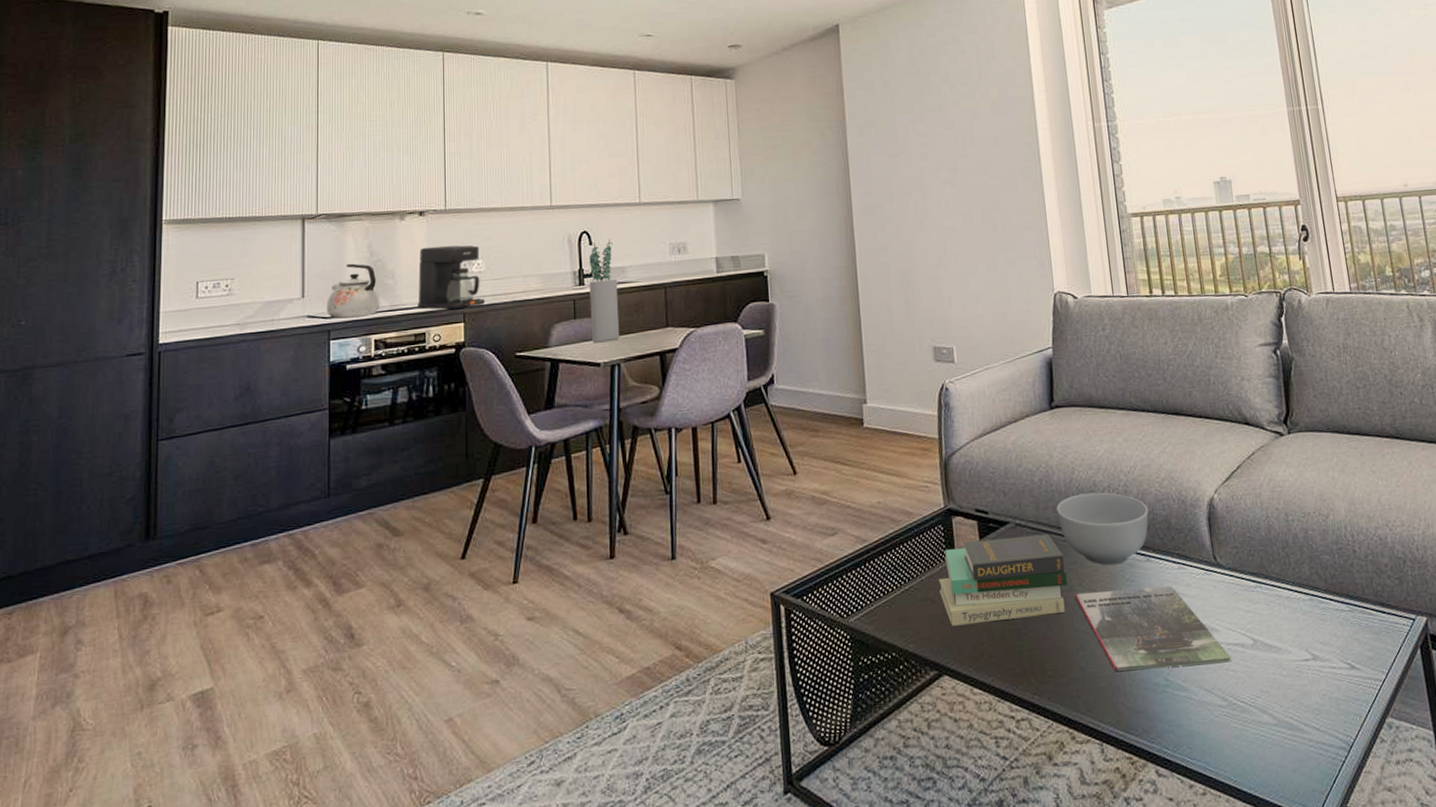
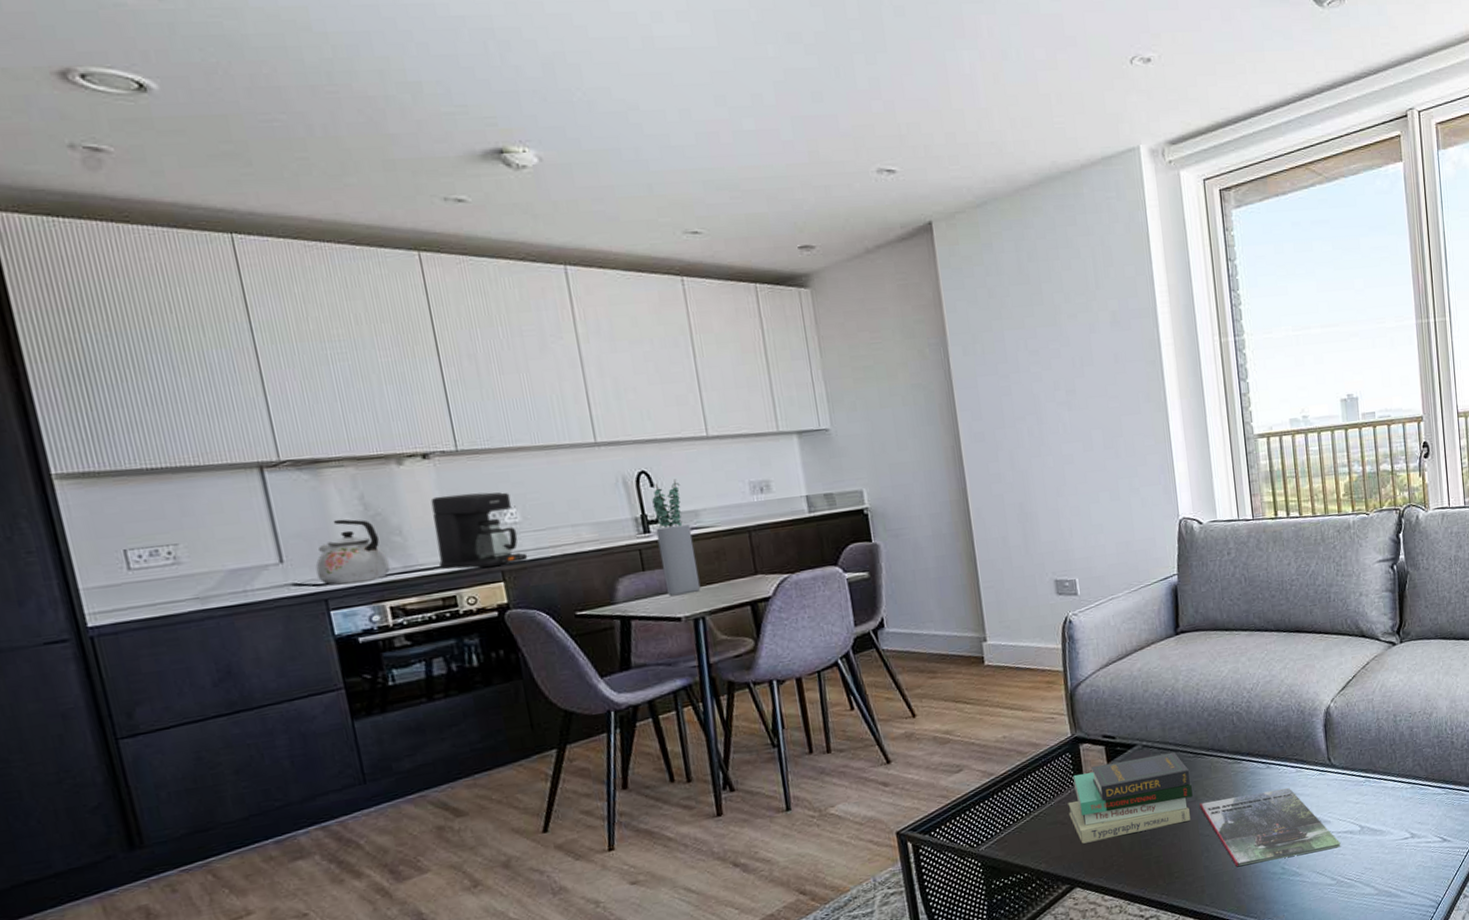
bowl: present [1056,492,1149,566] -> none [1182,709,1270,776]

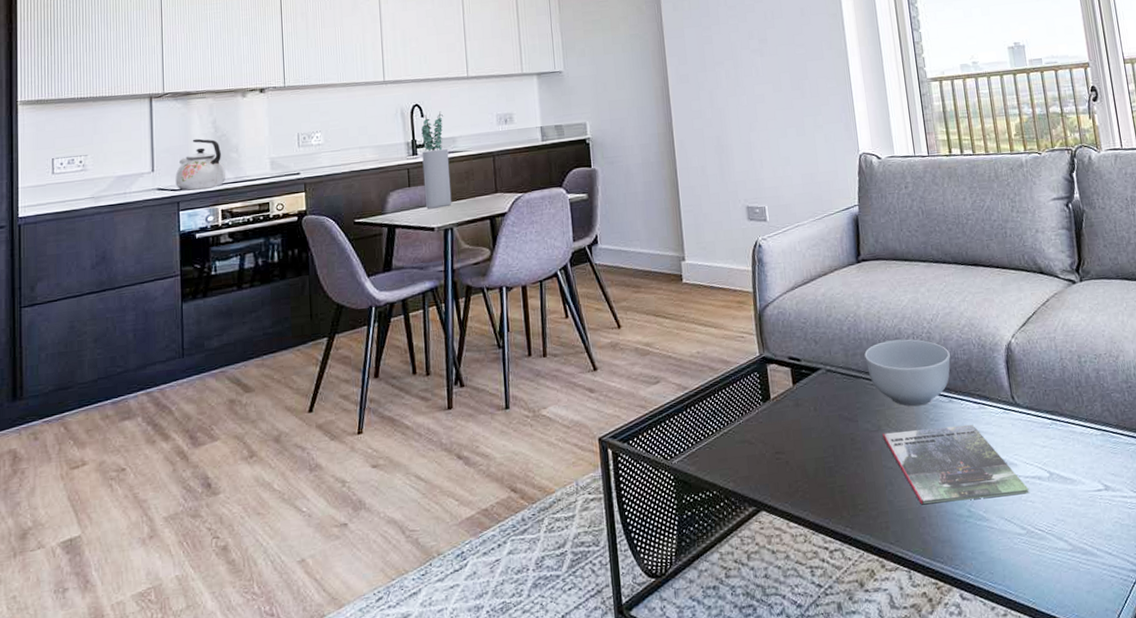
coffee maker: present [430,492,527,570] -> none [261,119,324,181]
books: present [1068,752,1193,844] -> none [755,378,876,466]
bowl: none [1182,709,1270,776] -> present [864,339,951,407]

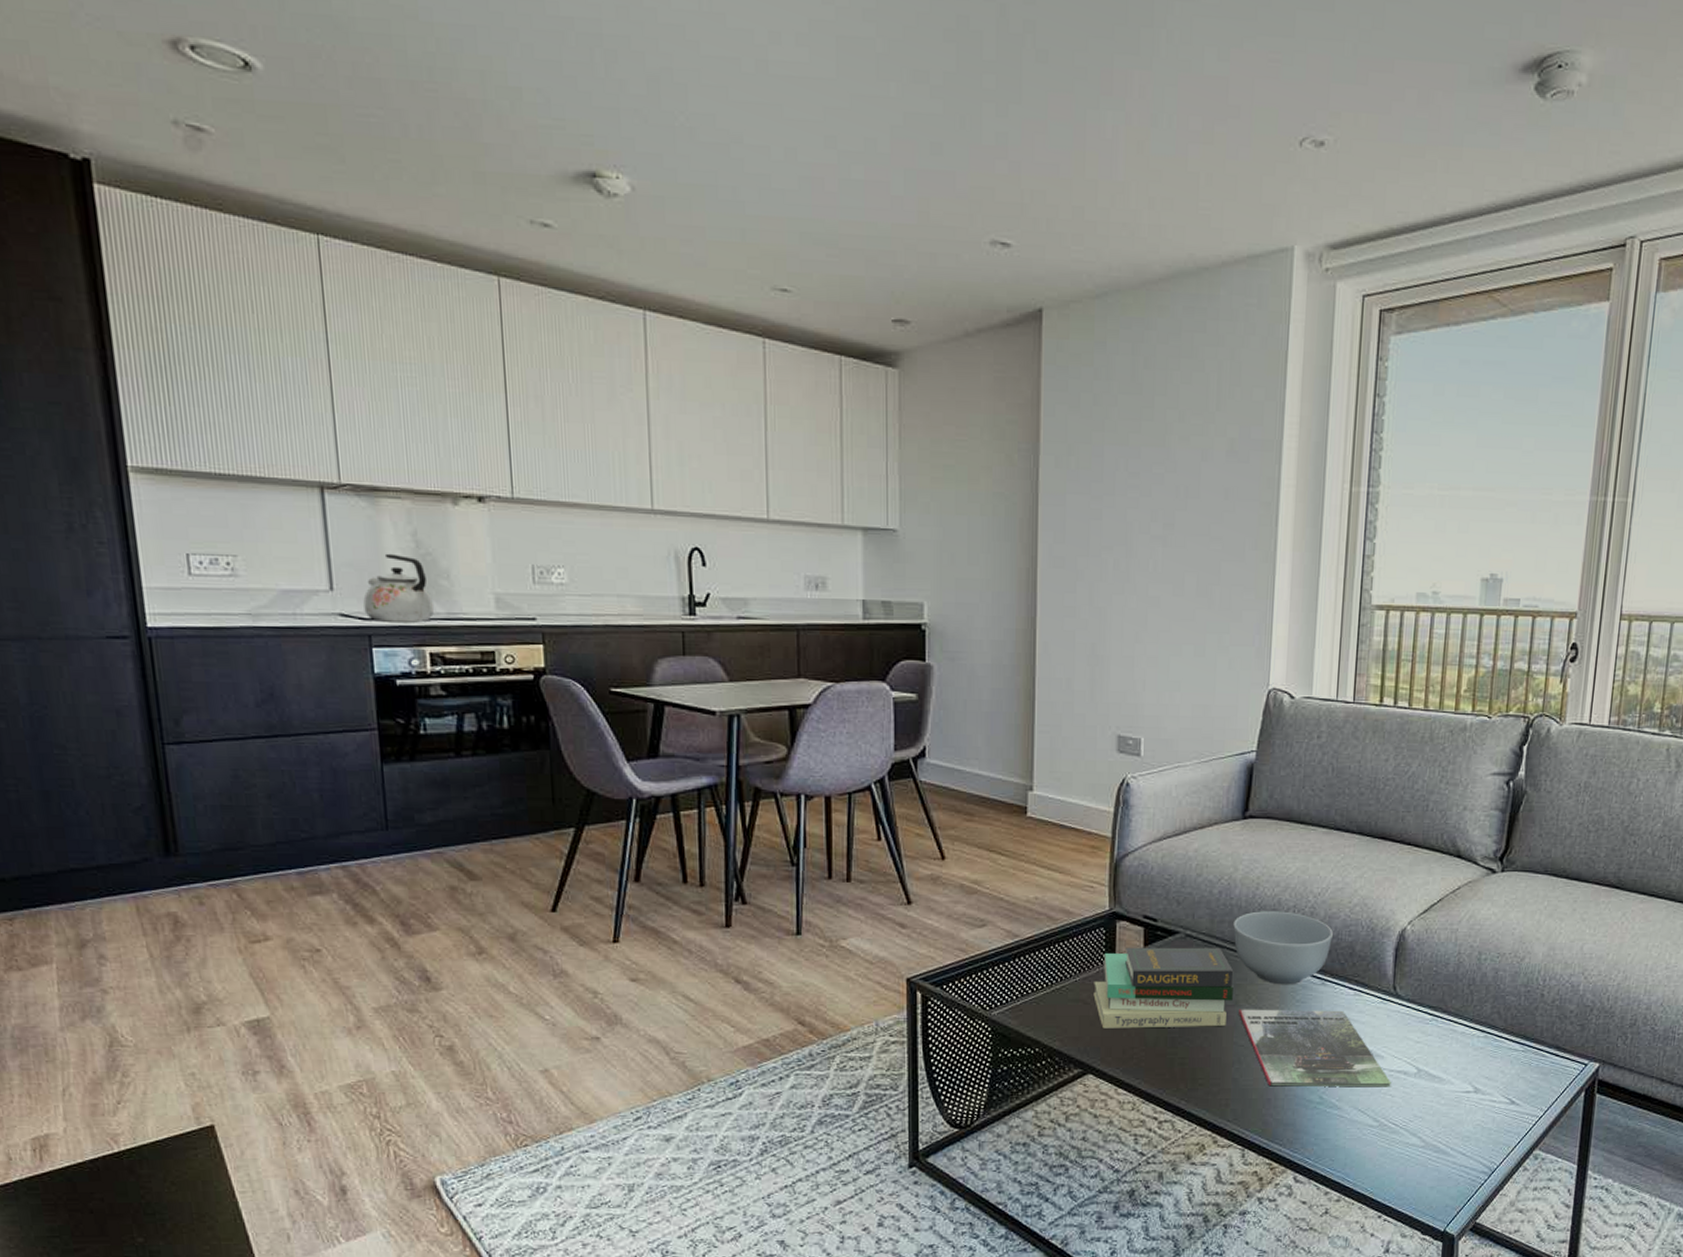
vase: present [421,111,452,209] -> none [702,561,740,688]
books: none [755,378,876,466] -> present [1093,947,1234,1029]

